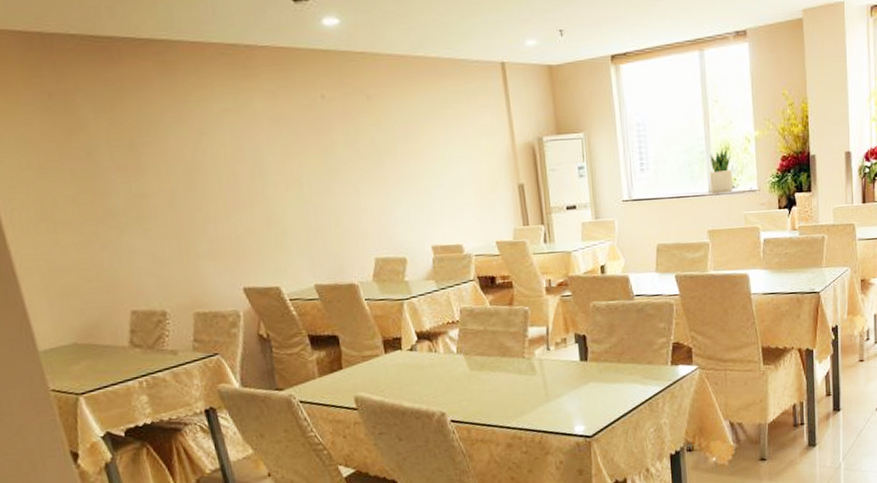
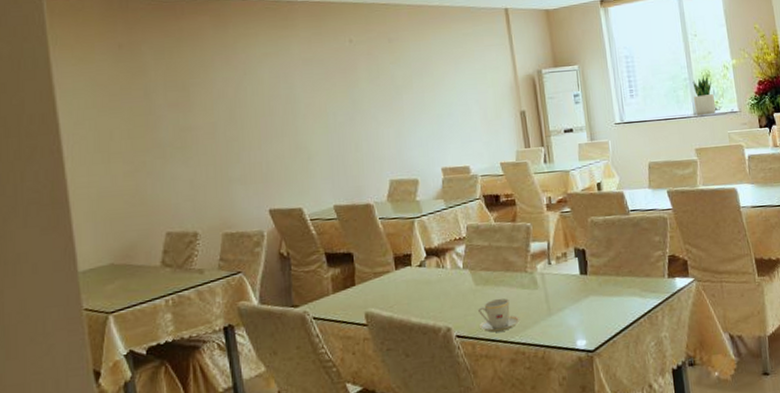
teacup: none [472,383,517,418] -> present [477,298,520,333]

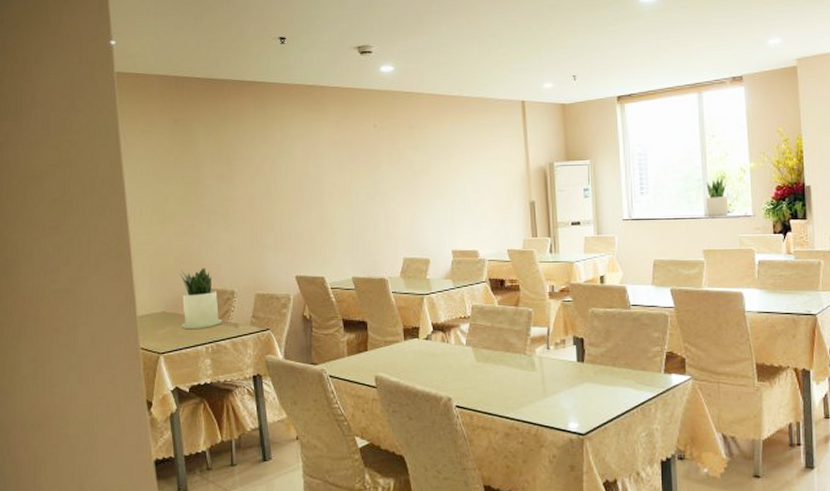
planter: none [129,208,185,282] -> present [179,267,223,330]
teacup: present [477,298,520,333] -> none [477,376,517,406]

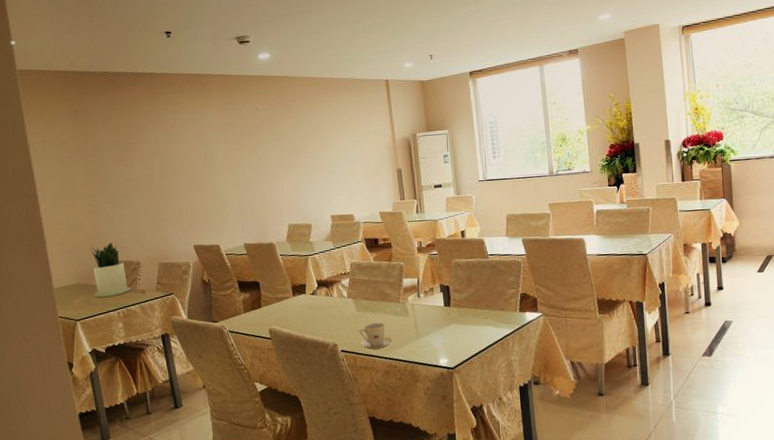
teacup: none [477,376,517,406] -> present [358,322,394,349]
planter: present [705,177,728,217] -> none [549,139,569,175]

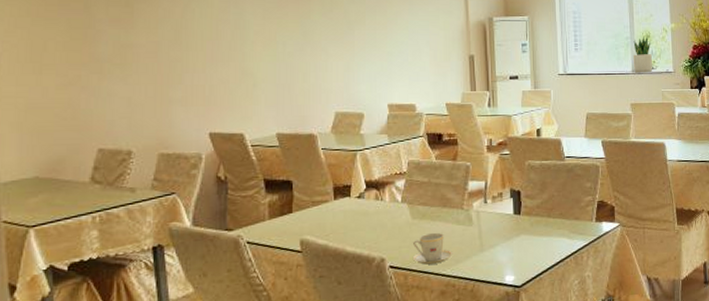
planter: present [88,242,131,298] -> none [59,124,115,197]
planter: none [549,139,569,175] -> present [633,36,652,73]

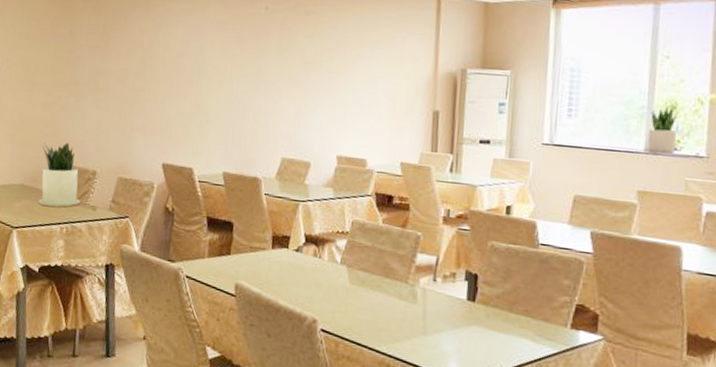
planter: none [59,124,115,197] -> present [38,142,81,208]
teacup: present [412,232,453,265] -> none [346,302,392,338]

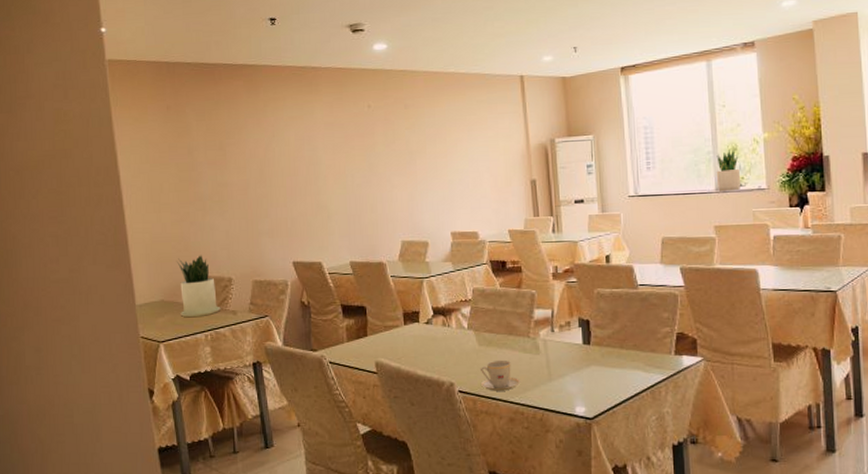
teacup: none [346,302,392,338] -> present [479,359,521,391]

